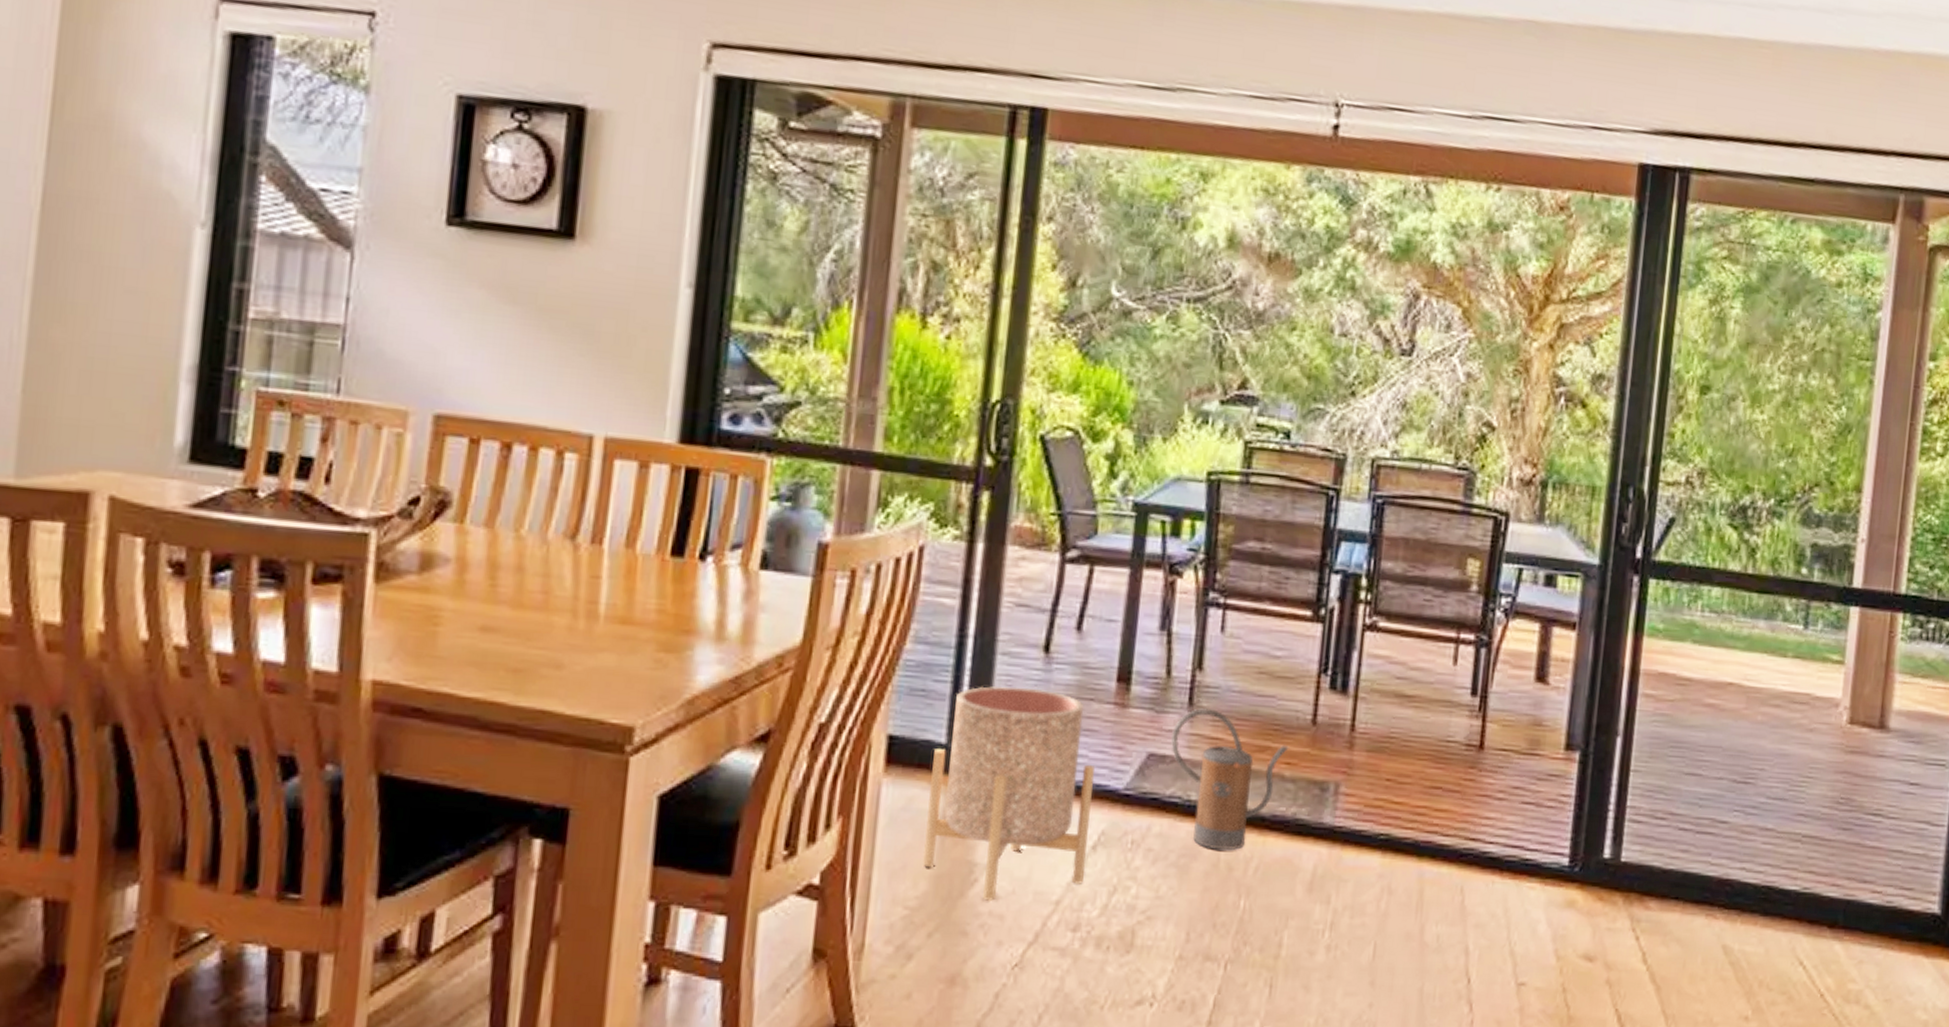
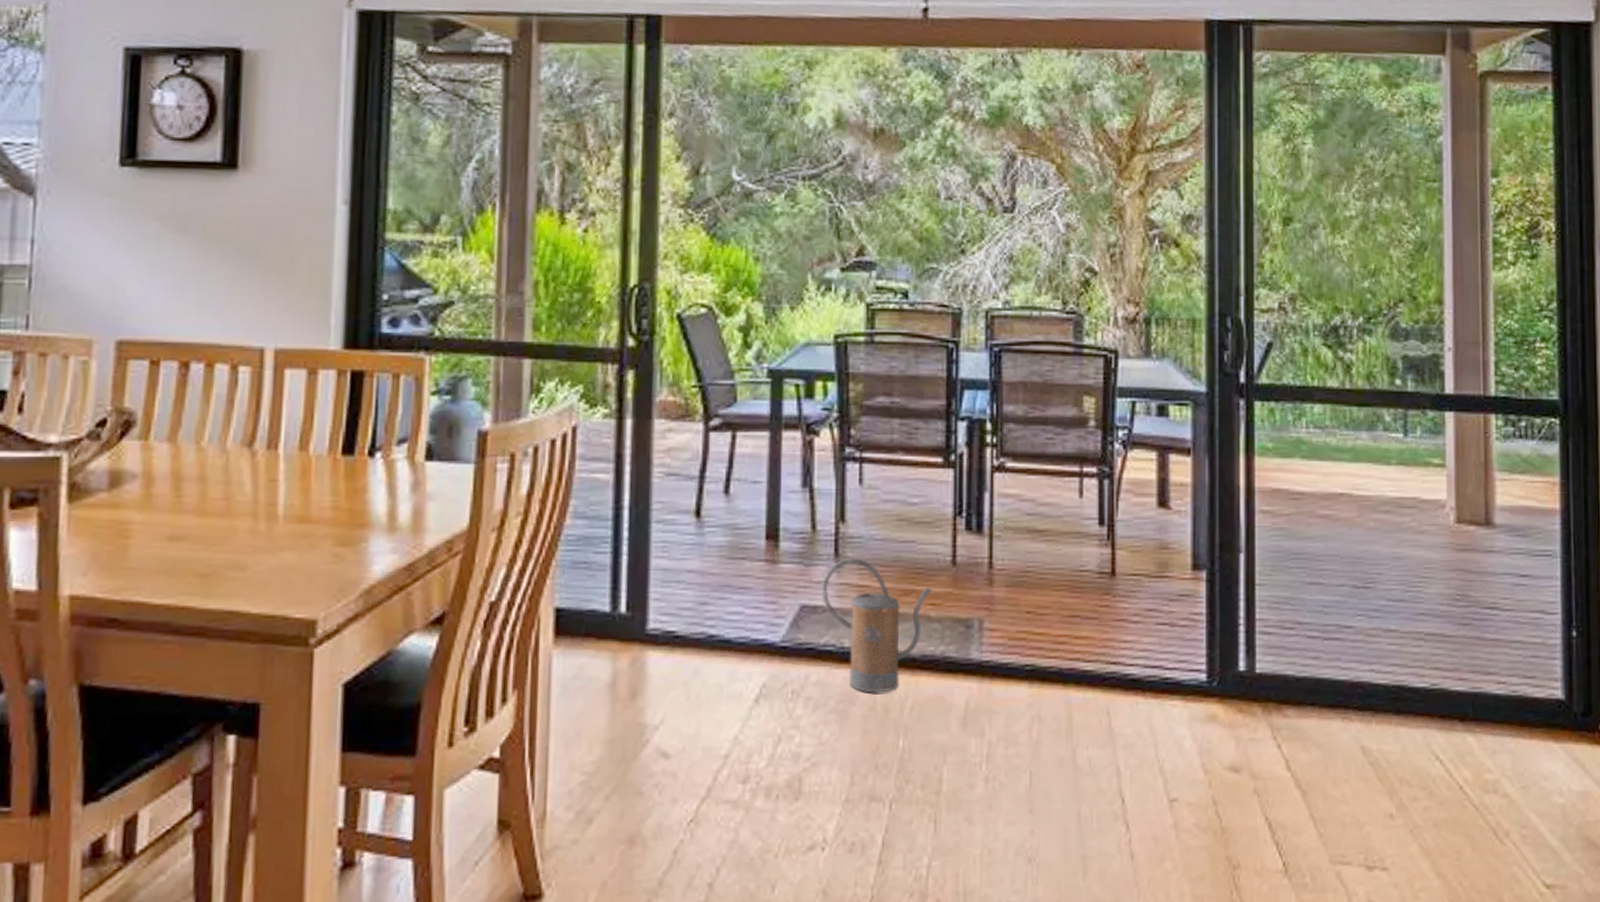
planter: present [923,685,1095,902] -> none [596,552,751,762]

